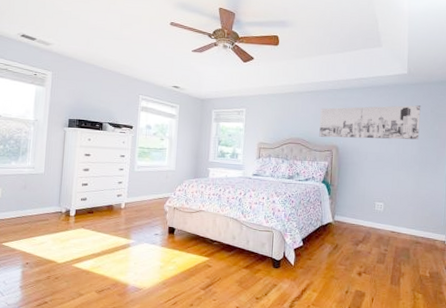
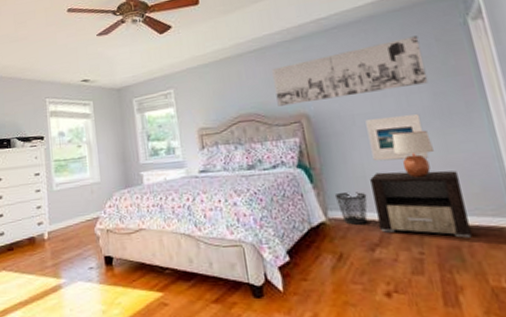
wastebasket: none [342,205,362,227] -> present [334,192,368,225]
nightstand: none [365,194,420,244] -> present [370,170,472,238]
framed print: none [372,158,408,190] -> present [365,114,430,162]
lamp: none [386,169,411,202] -> present [391,130,434,178]

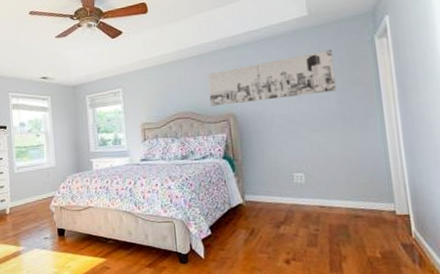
wastebasket: present [334,192,368,225] -> none [251,180,278,207]
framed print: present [365,114,430,162] -> none [282,117,331,155]
nightstand: present [370,170,472,238] -> none [282,164,357,218]
lamp: present [391,130,434,178] -> none [302,130,335,169]

